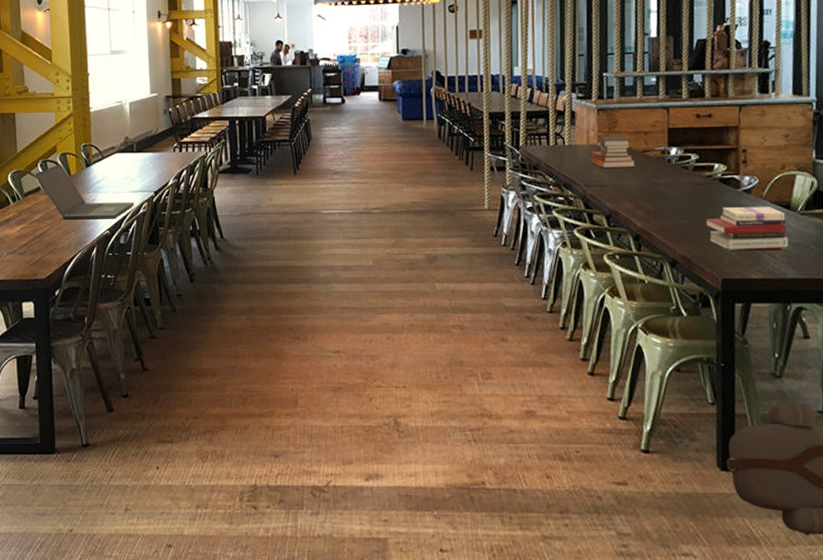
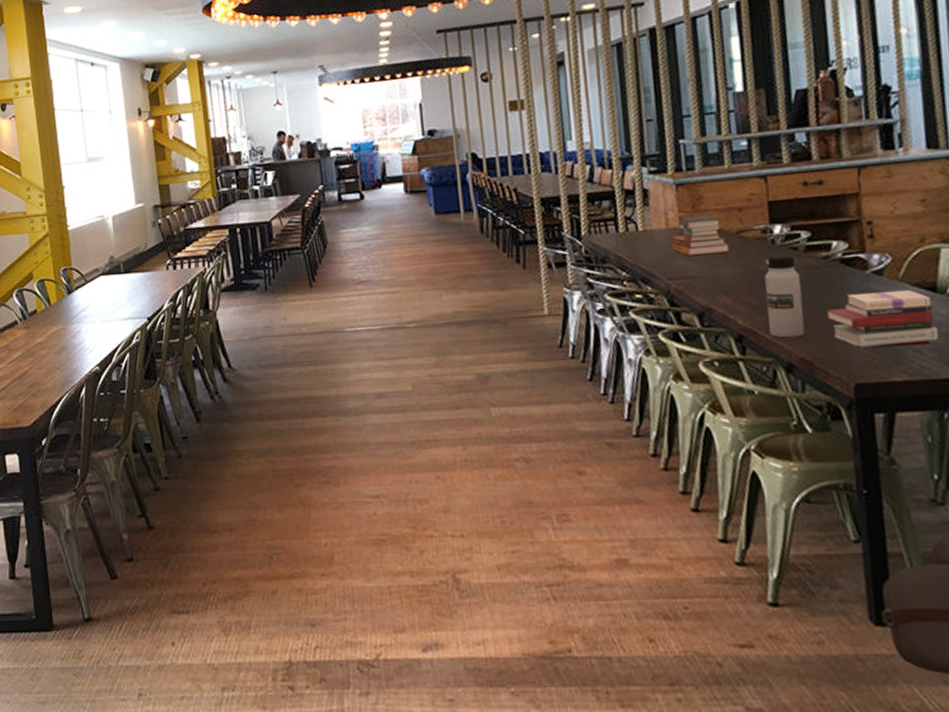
laptop: present [34,164,135,220] -> none [10,292,126,357]
water bottle: none [660,172,688,239] -> present [764,254,806,338]

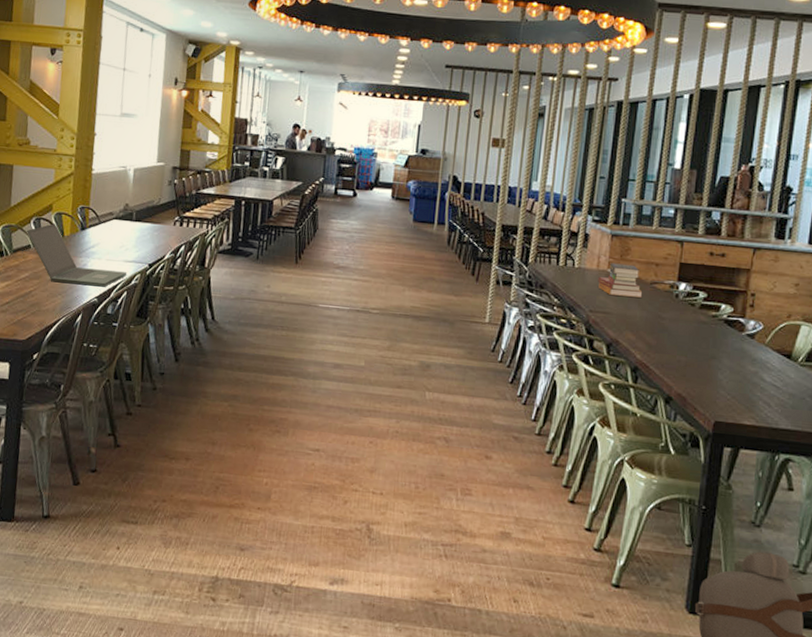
laptop: none [10,292,126,357] -> present [26,223,127,287]
water bottle: present [764,254,806,338] -> none [658,307,692,377]
books: present [826,290,939,348] -> none [704,348,785,400]

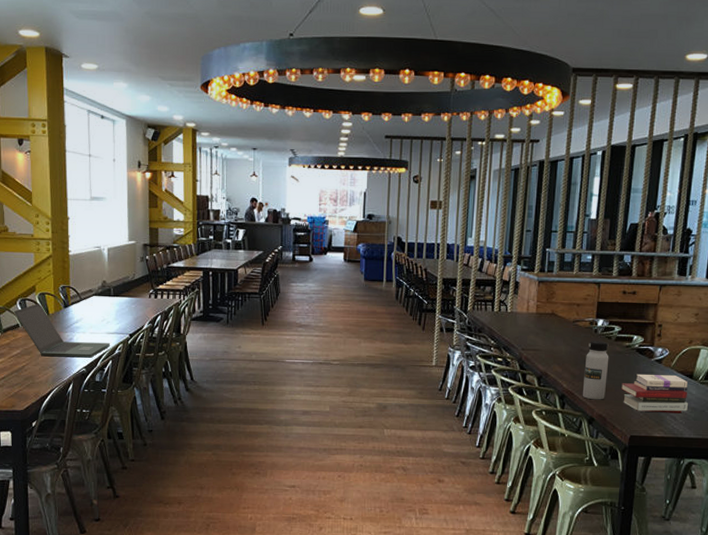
books: present [598,263,643,298] -> none [528,306,567,335]
water bottle: none [658,307,692,377] -> present [582,341,609,400]
books: none [704,348,785,400] -> present [620,373,688,414]

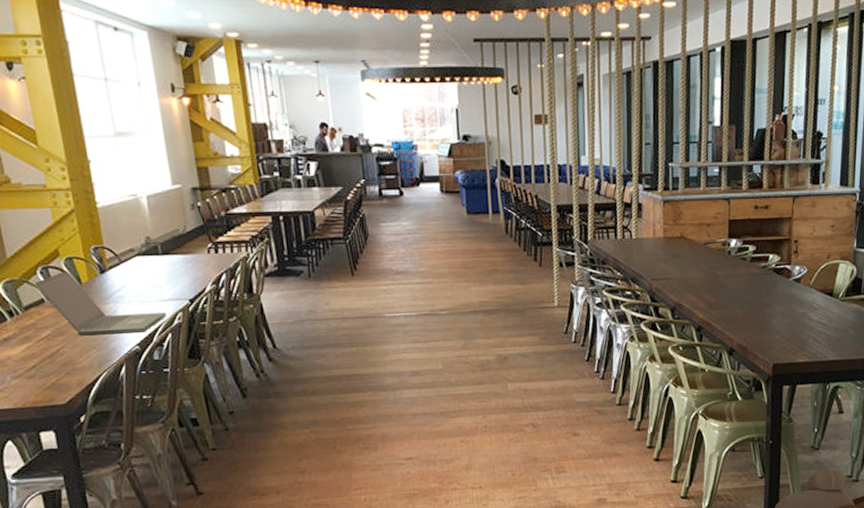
water bottle: present [582,341,609,400] -> none [720,263,746,329]
books: present [620,373,688,414] -> none [759,295,830,337]

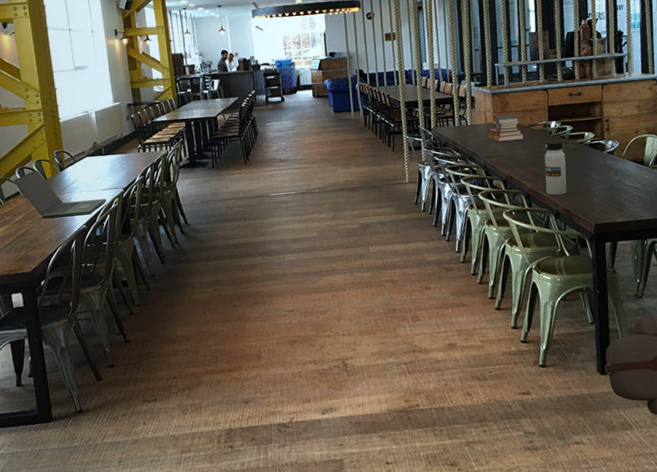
books: none [655,228,698,261] -> present [487,114,524,142]
water bottle: none [720,263,746,329] -> present [544,141,567,196]

